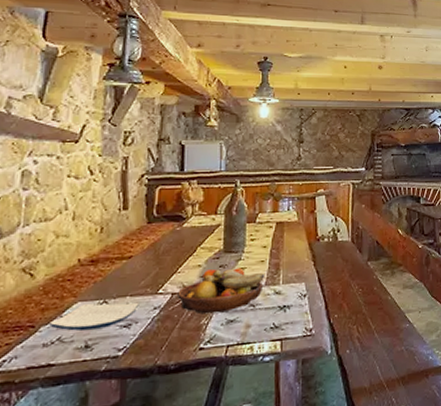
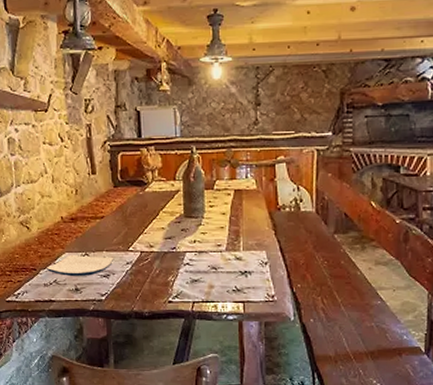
fruit bowl: present [177,268,264,314] -> none [146,232,224,272]

